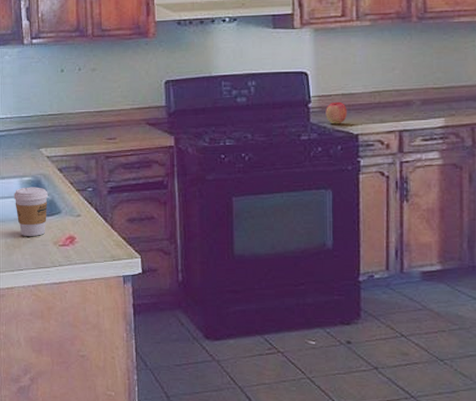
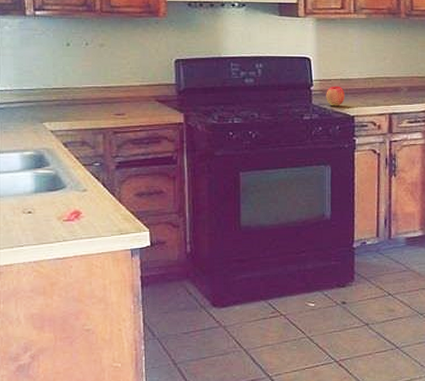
coffee cup: present [14,187,48,236] -> none [13,161,52,212]

